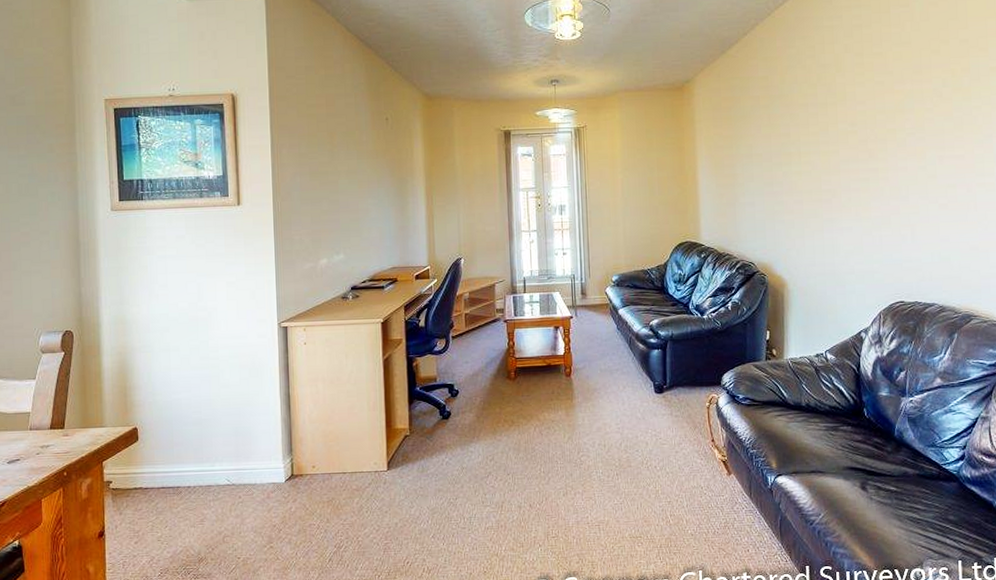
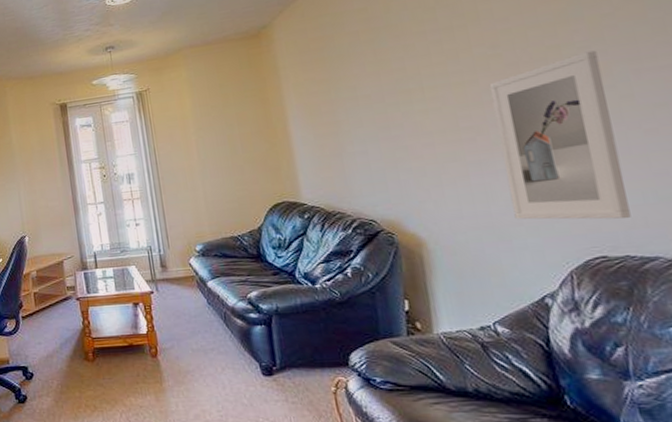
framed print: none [846,137,922,273] -> present [489,50,631,220]

